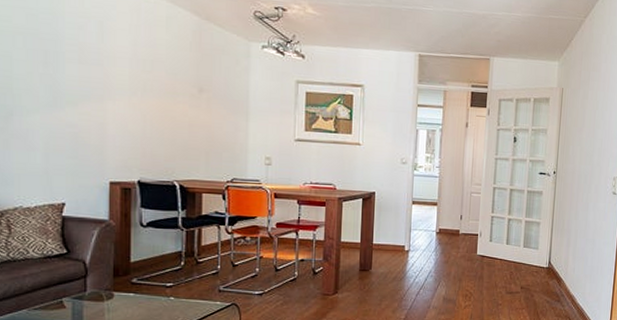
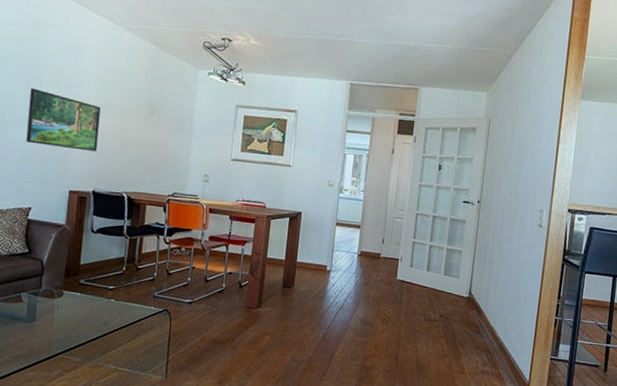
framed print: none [51,66,139,137] -> present [26,87,101,152]

